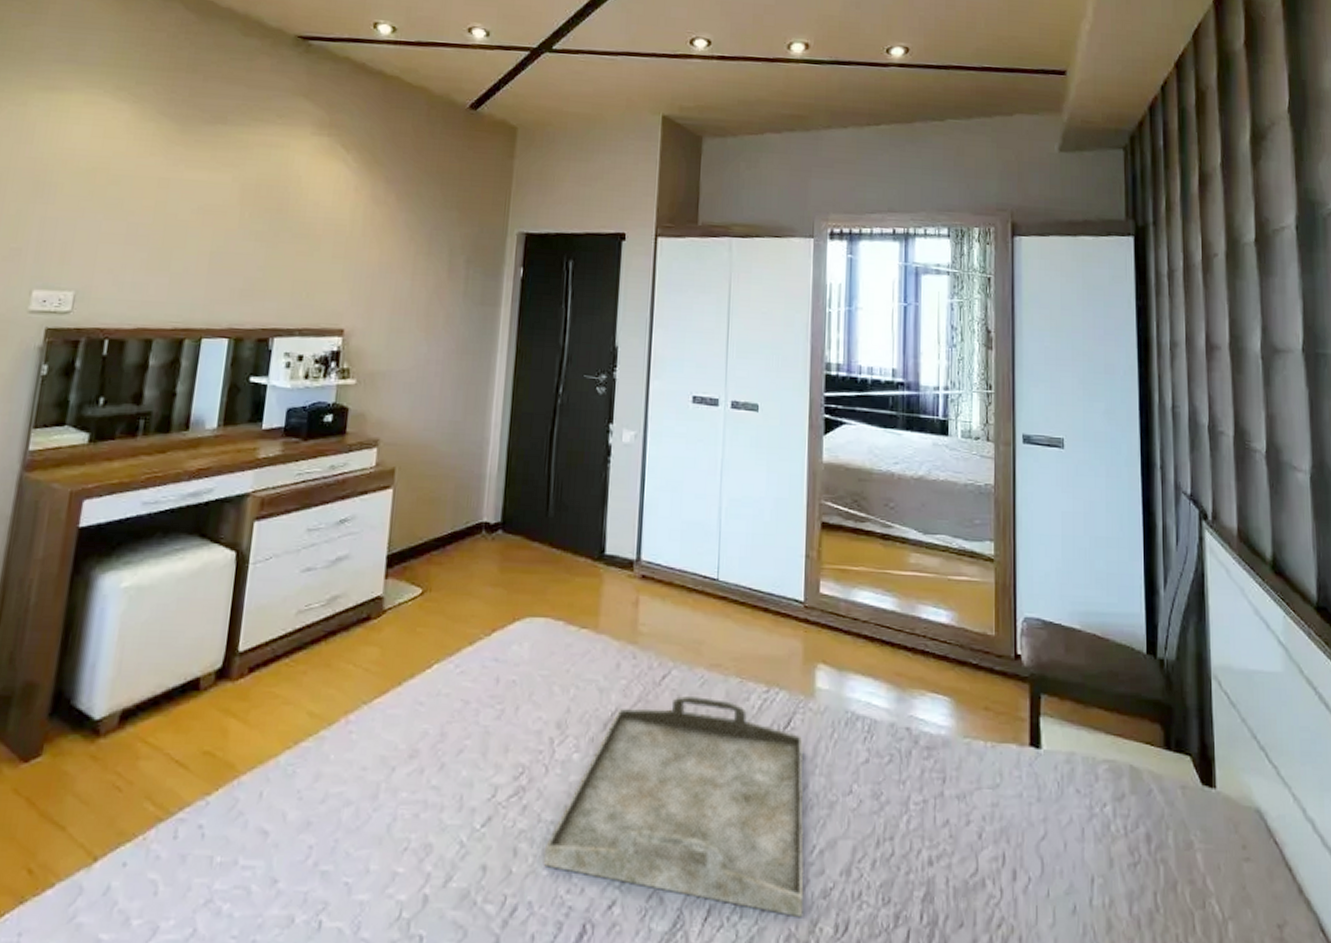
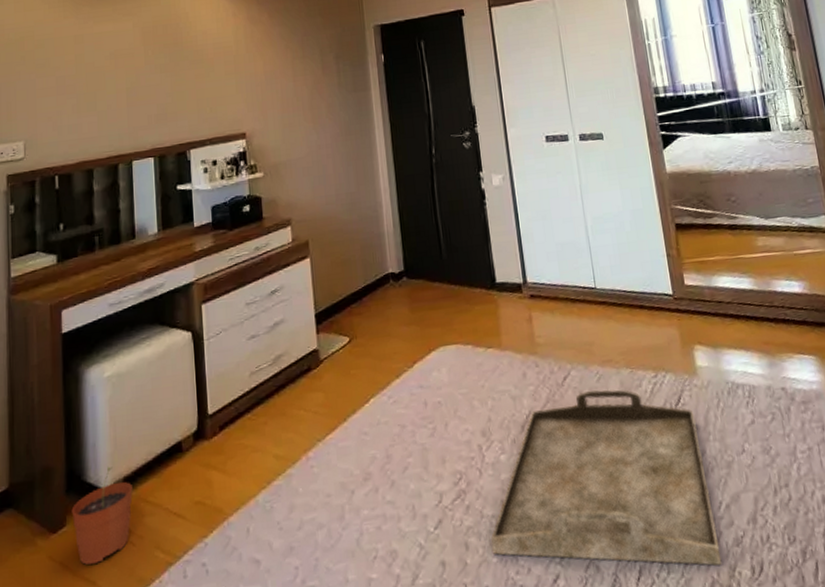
plant pot: none [50,693,131,805] -> present [71,466,133,565]

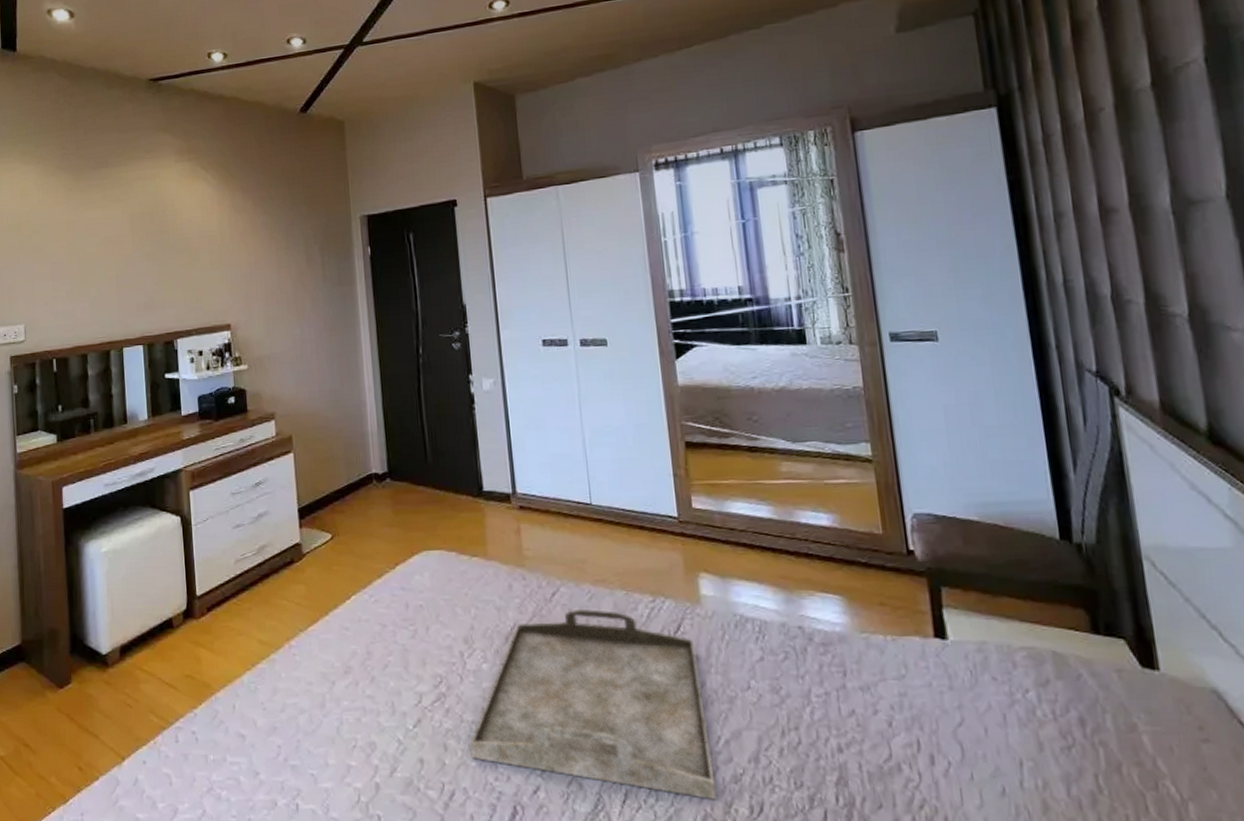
plant pot: present [71,466,133,565] -> none [75,634,129,719]

